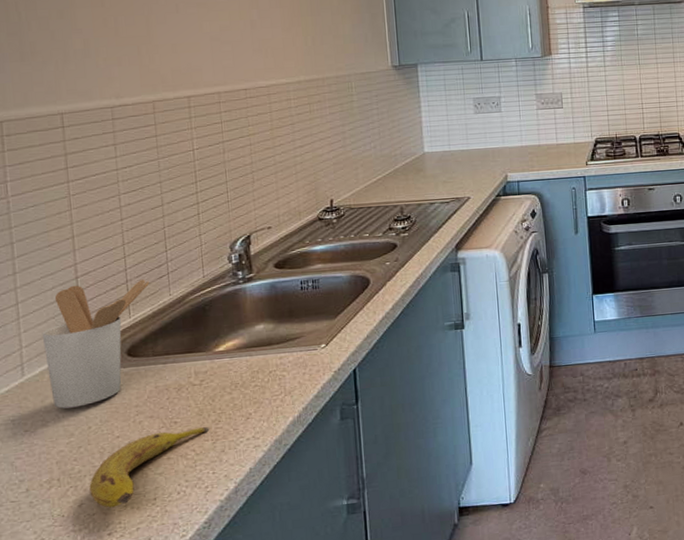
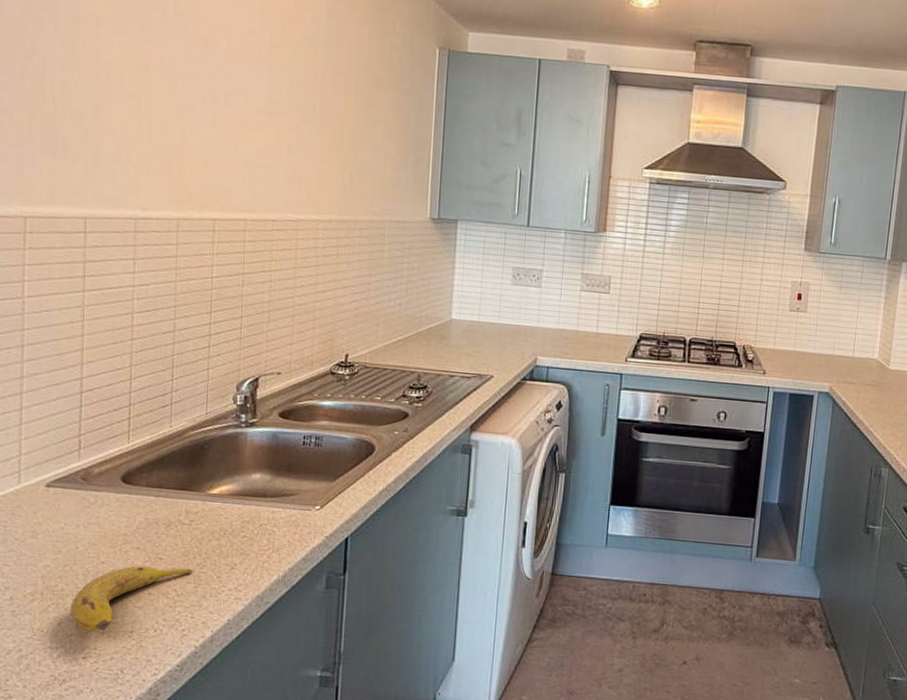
utensil holder: present [41,279,149,409] -> none [41,399,151,525]

